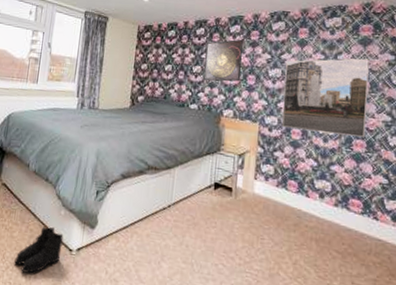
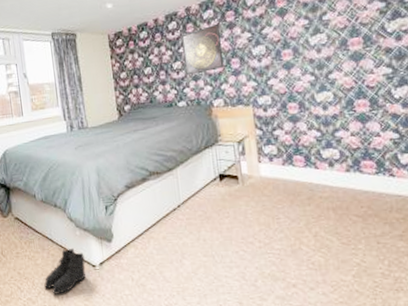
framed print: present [281,58,369,137] -> none [269,12,367,105]

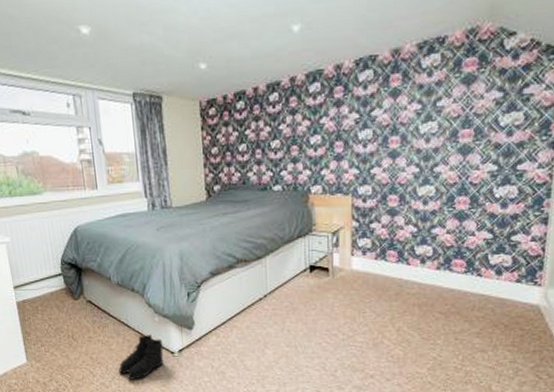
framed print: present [180,23,225,76] -> none [282,99,327,157]

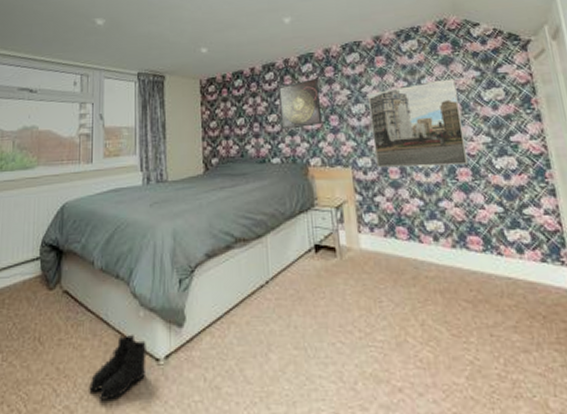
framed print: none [282,99,327,157] -> present [277,77,323,130]
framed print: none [376,100,474,196] -> present [368,78,469,168]

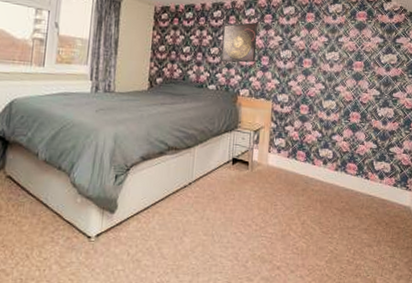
boots: present [89,334,148,400] -> none [25,215,81,267]
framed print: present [368,78,469,168] -> none [291,41,364,110]

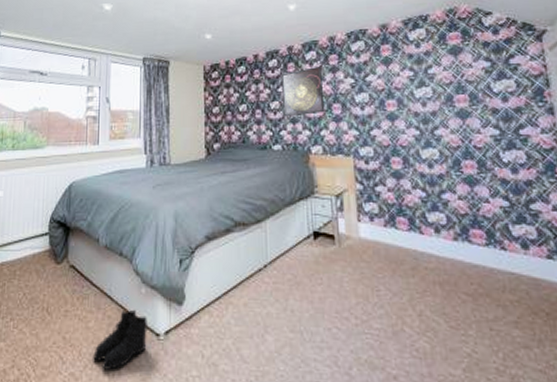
boots: none [25,215,81,267] -> present [93,309,149,370]

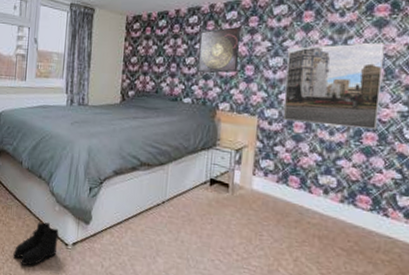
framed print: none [372,69,475,158] -> present [282,42,385,129]

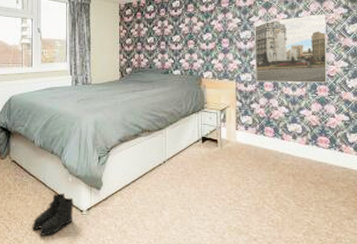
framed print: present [197,26,241,73] -> none [182,7,216,48]

